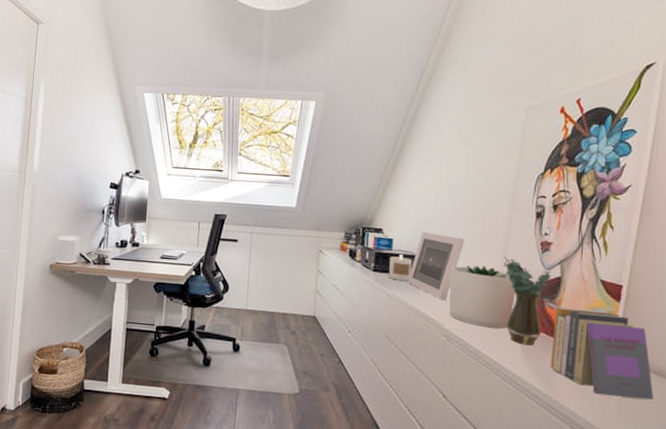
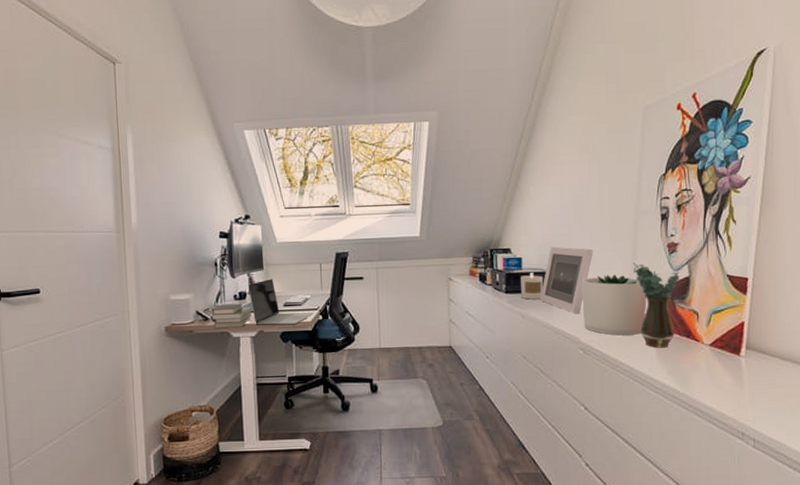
books: none [93,249,131,273] -> present [211,303,252,328]
laptop: none [129,231,188,277] -> present [247,279,314,326]
books: present [550,306,654,400] -> none [685,304,784,387]

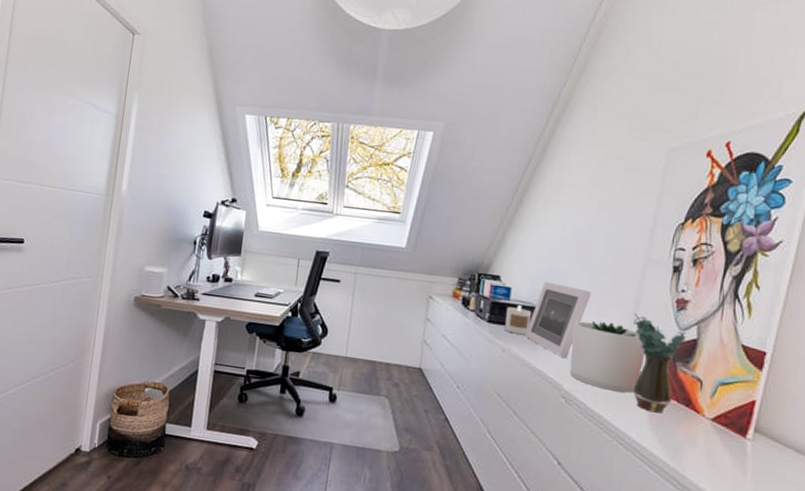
books: present [211,303,252,328] -> none [181,283,223,310]
laptop: present [247,279,314,326] -> none [222,266,284,318]

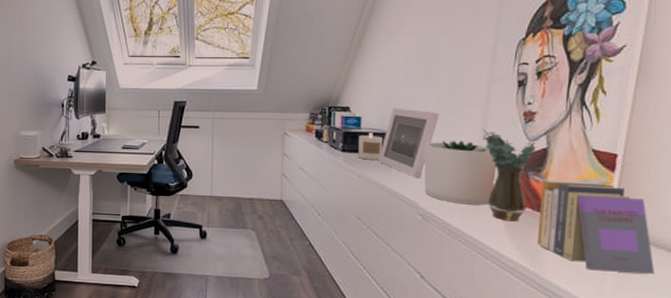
books: none [679,371,795,481] -> present [537,179,655,274]

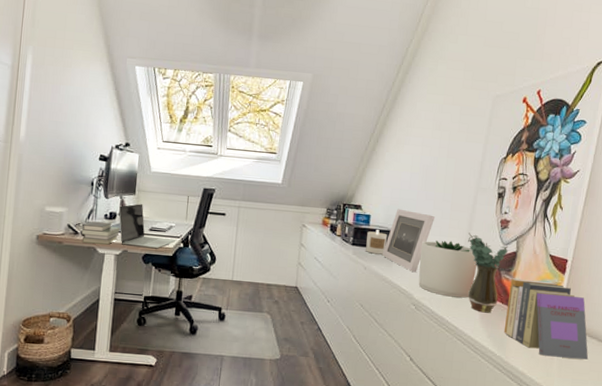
books: none [56,142,93,165] -> present [81,221,120,245]
laptop: none [90,122,150,167] -> present [118,204,176,249]

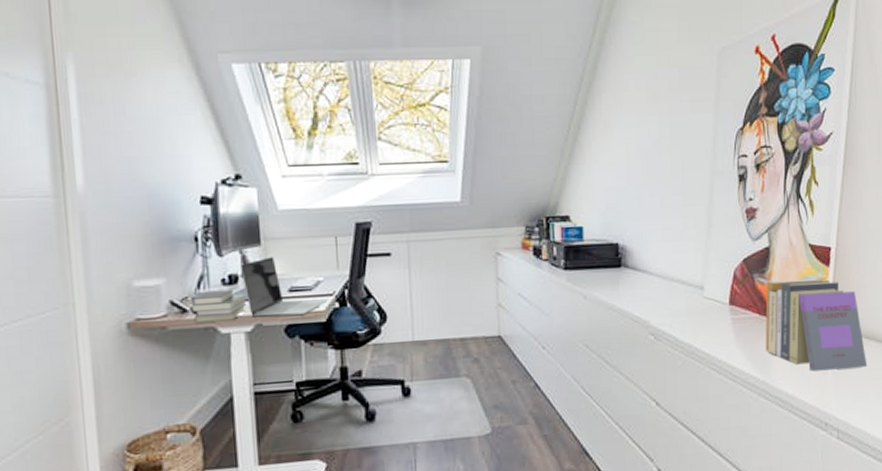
candle: present [366,230,388,255] -> none [582,245,609,277]
picture frame: present [382,208,435,273] -> none [604,213,665,293]
planter: present [418,240,477,298] -> none [652,245,723,317]
vase: present [468,233,509,313] -> none [709,231,759,330]

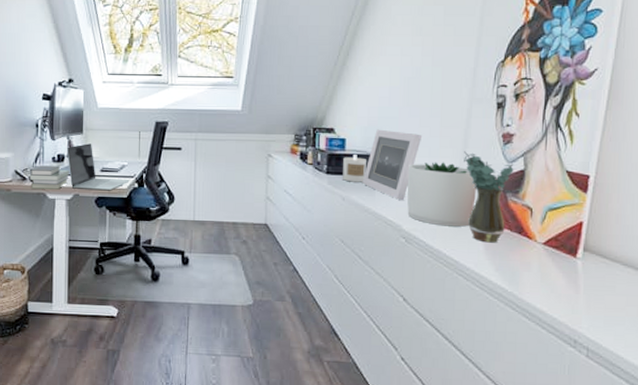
candle: none [582,245,609,277] -> present [343,155,368,182]
picture frame: none [604,213,665,293] -> present [362,129,423,201]
planter: none [652,245,723,317] -> present [406,162,476,227]
vase: none [709,231,759,330] -> present [464,151,514,243]
books: present [765,278,868,372] -> none [514,201,624,292]

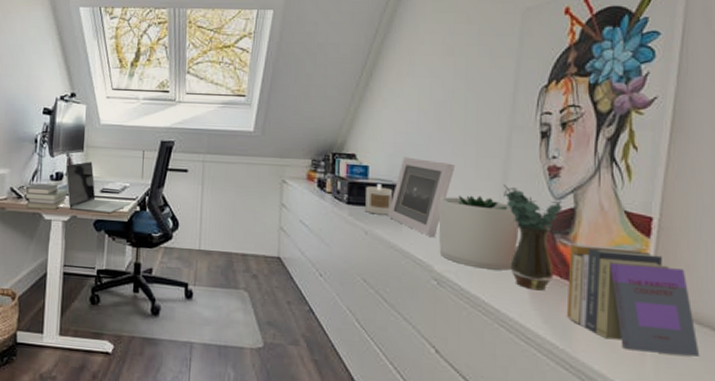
books: none [514,201,624,292] -> present [566,243,700,357]

